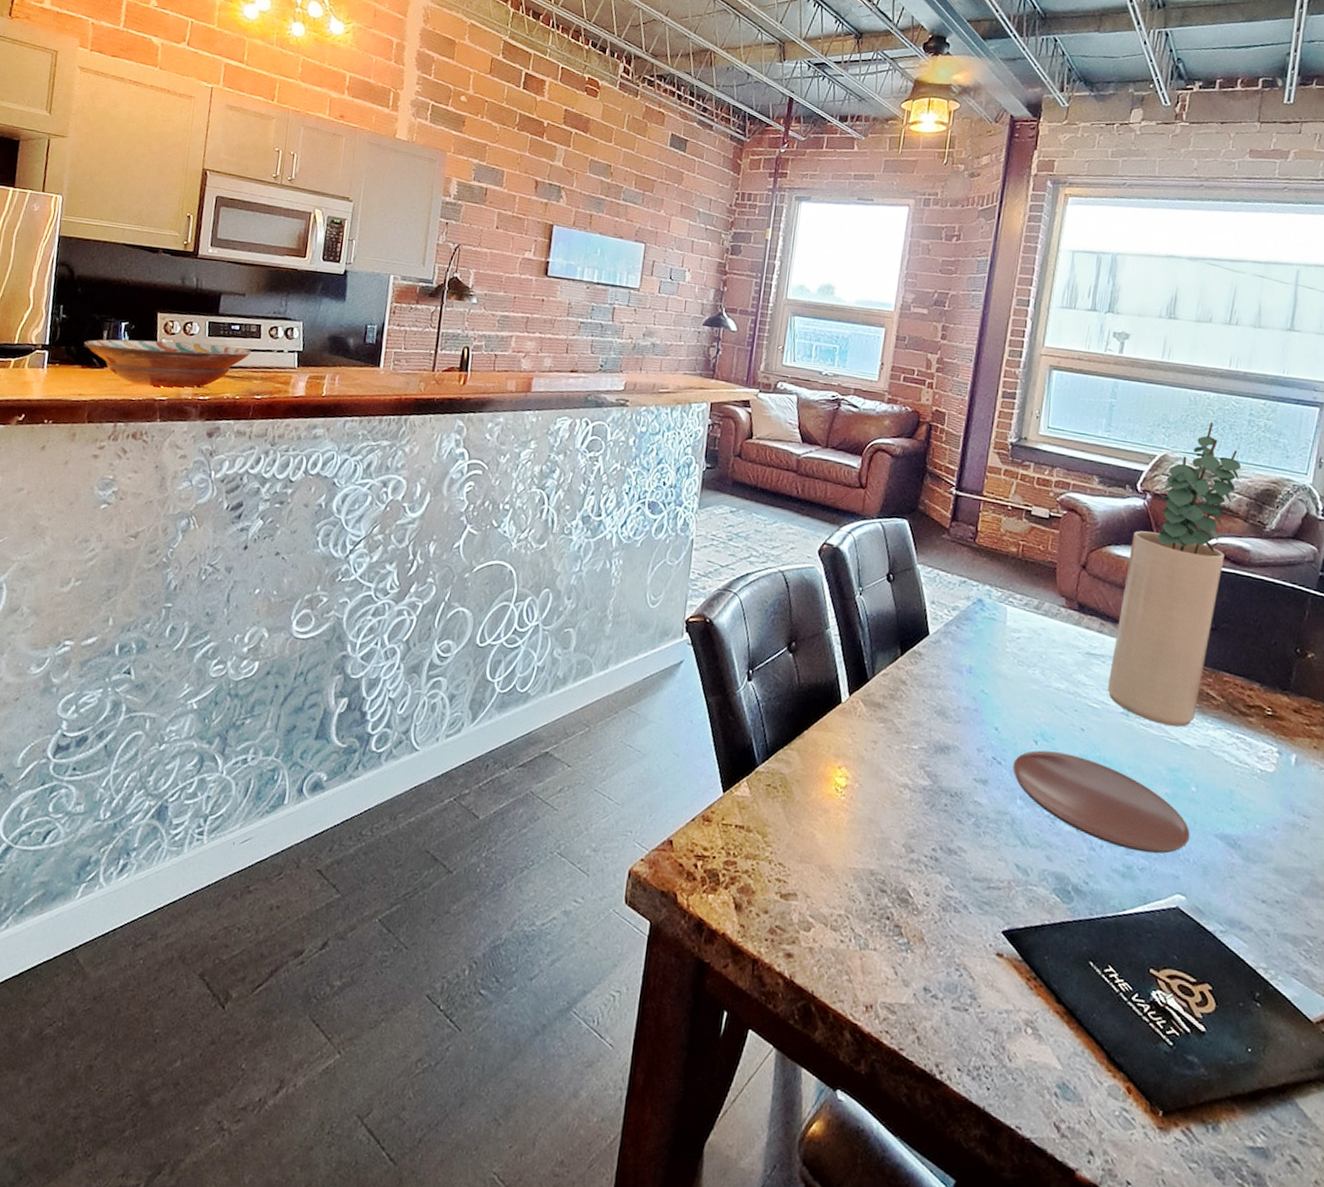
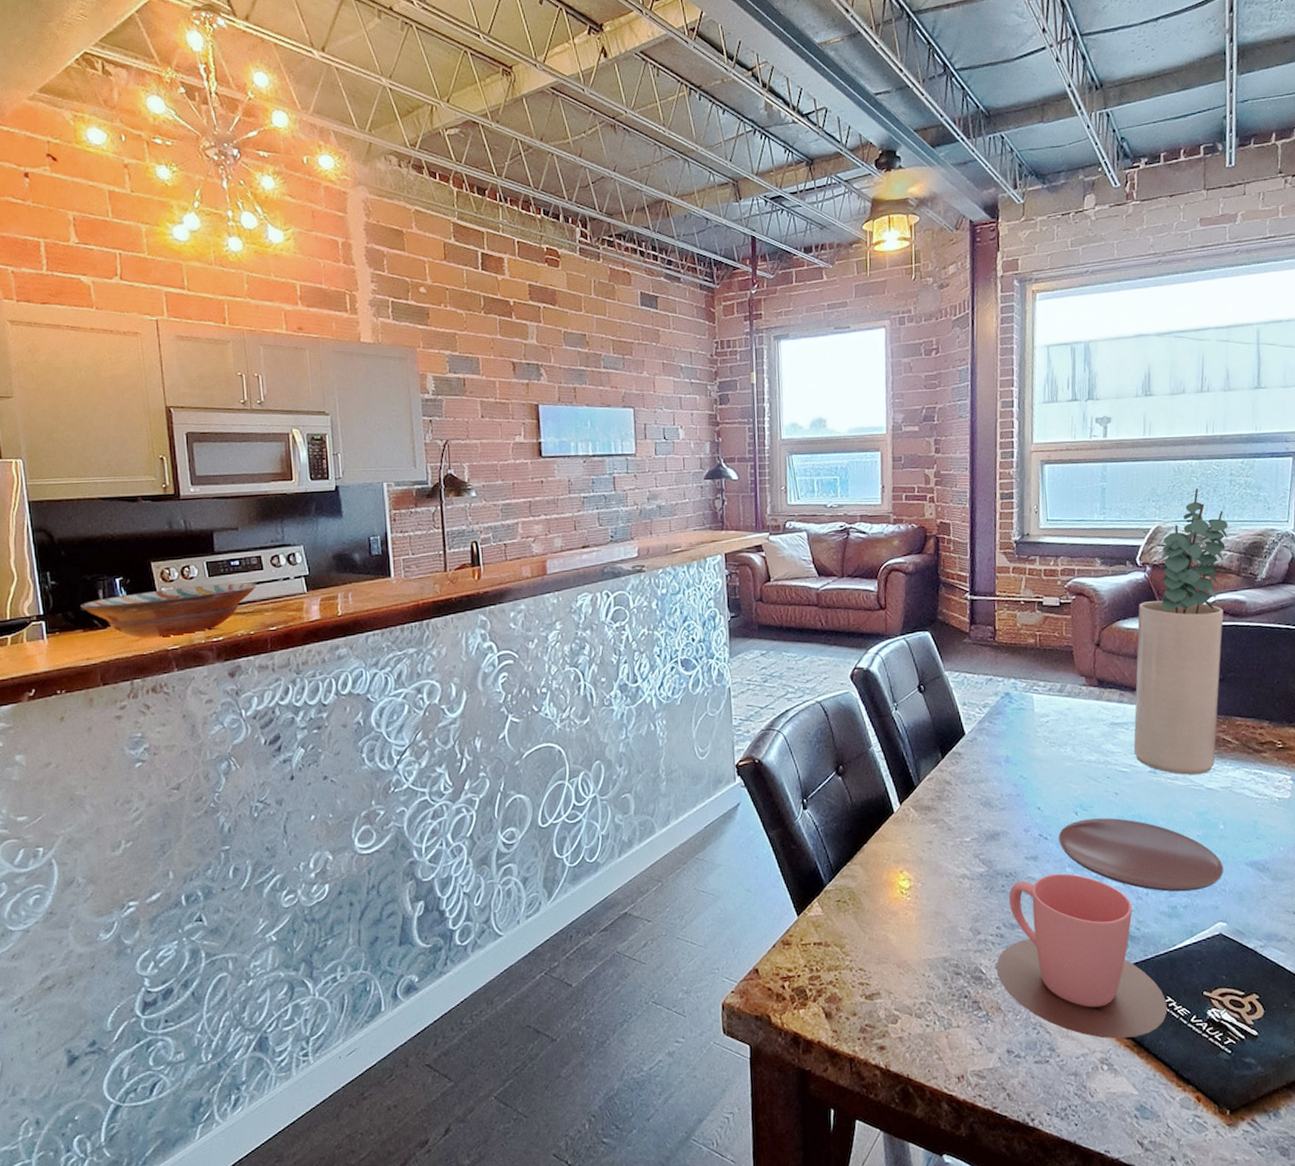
cup: none [925,803,1108,1005] -> present [996,873,1168,1039]

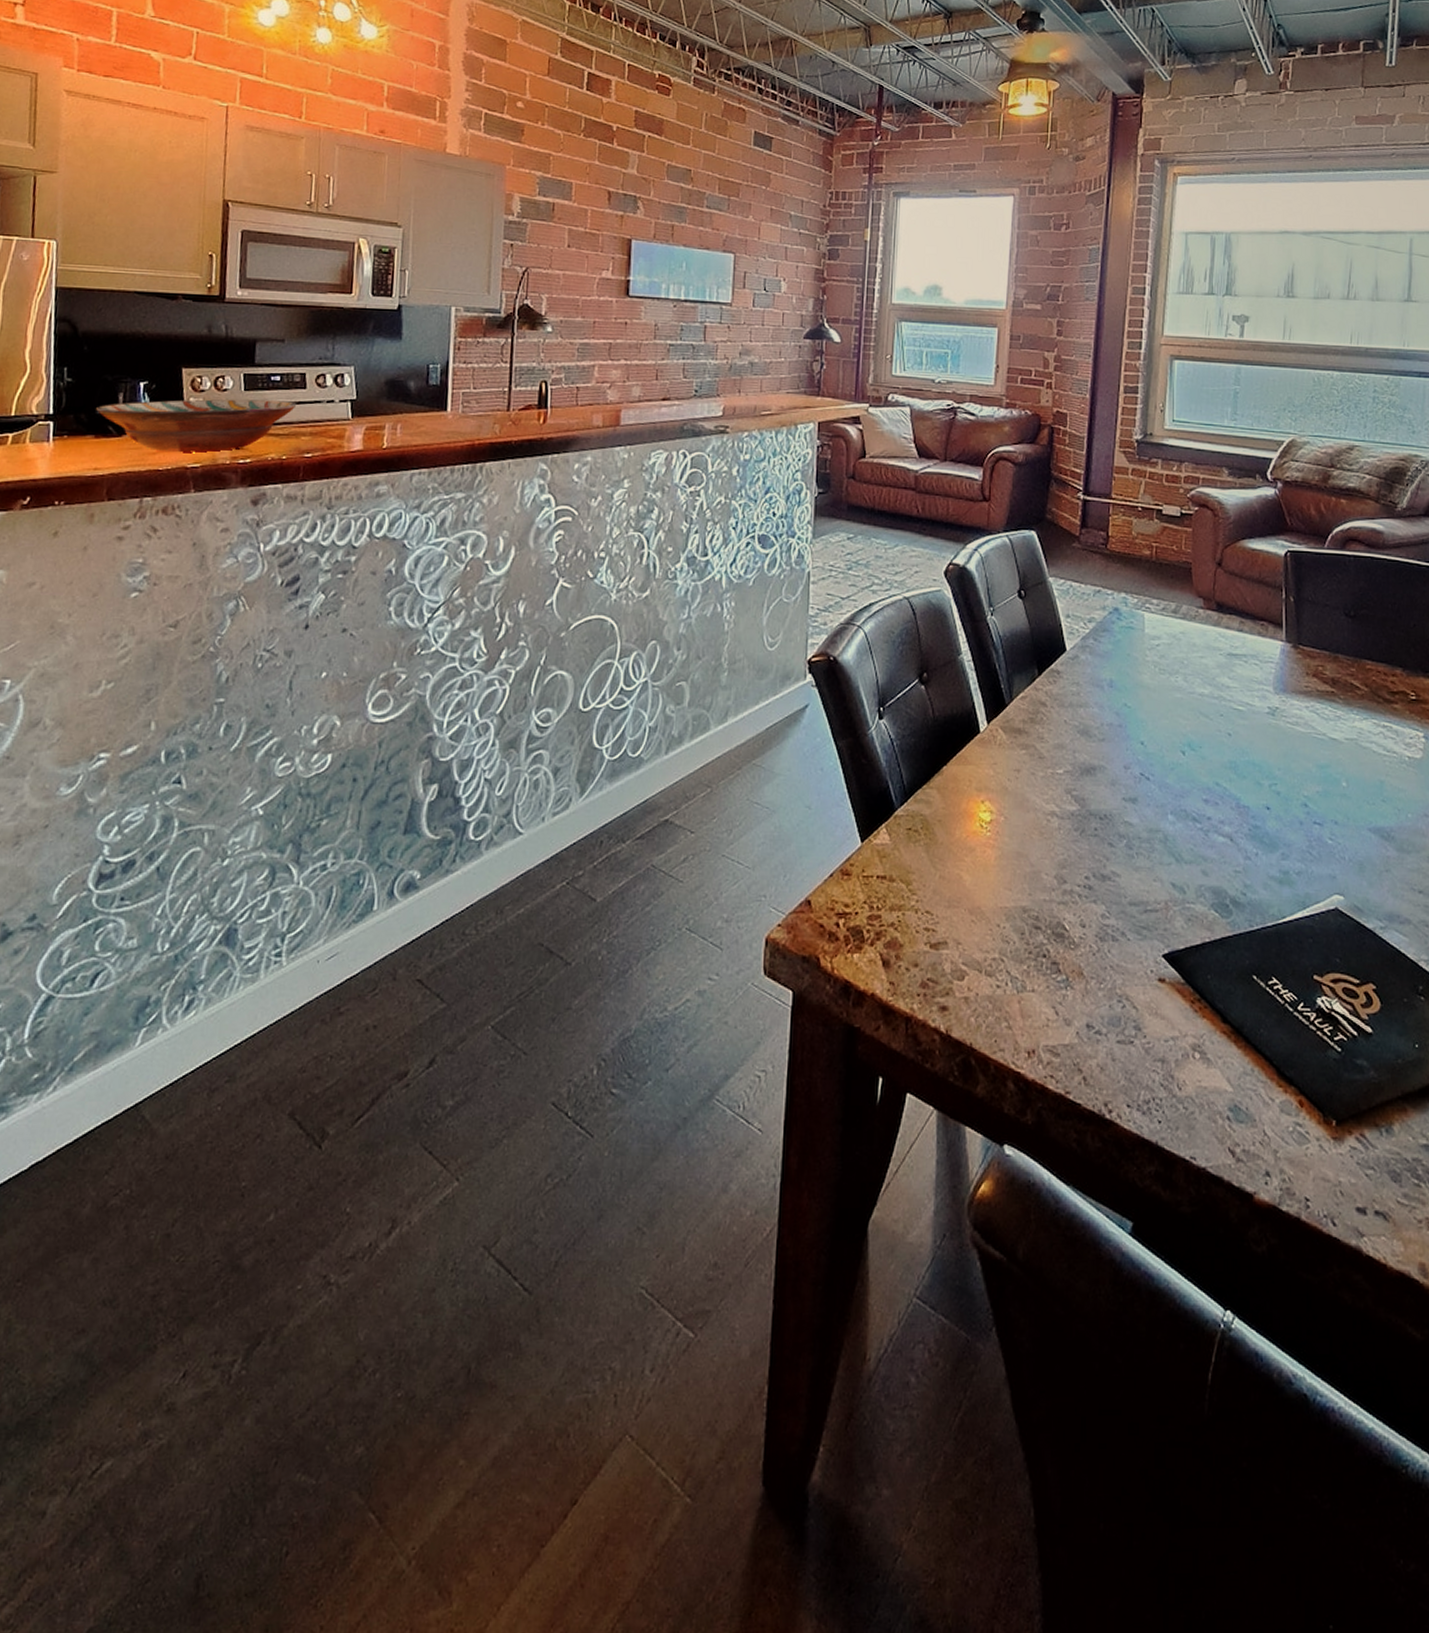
cup: present [996,873,1168,1039] -> none [1082,821,1272,1023]
plate: present [1058,818,1224,892] -> none [1162,761,1344,856]
vase: present [1133,489,1228,775] -> none [1251,403,1368,721]

